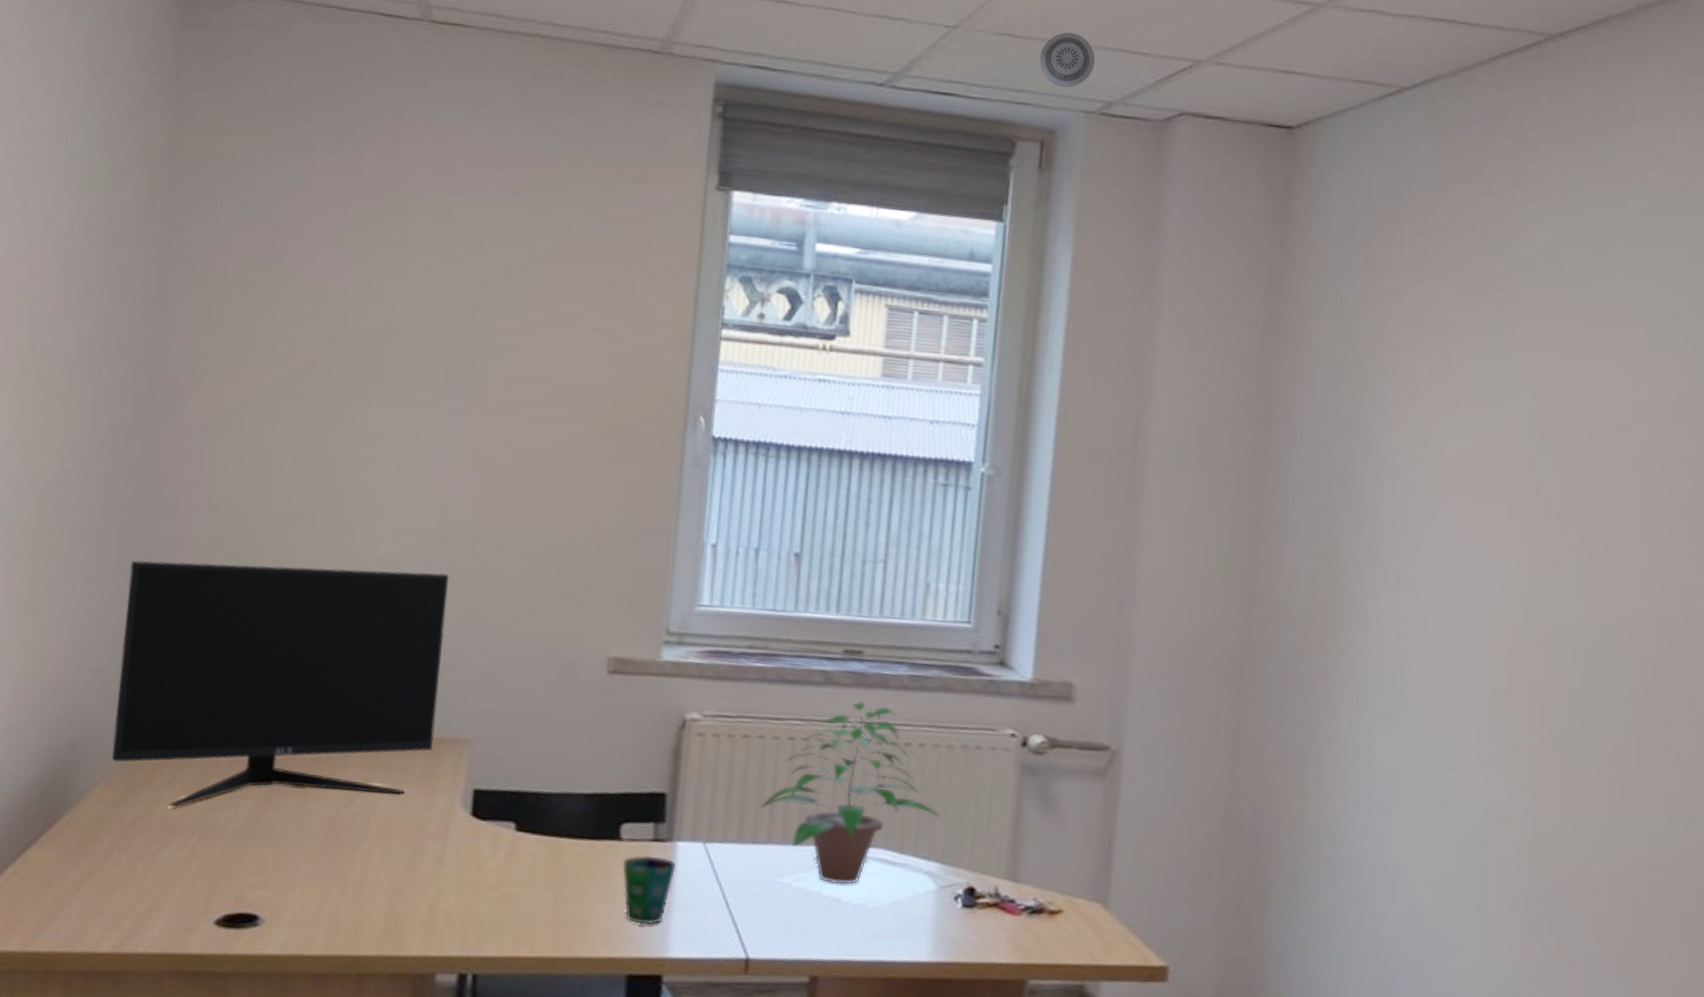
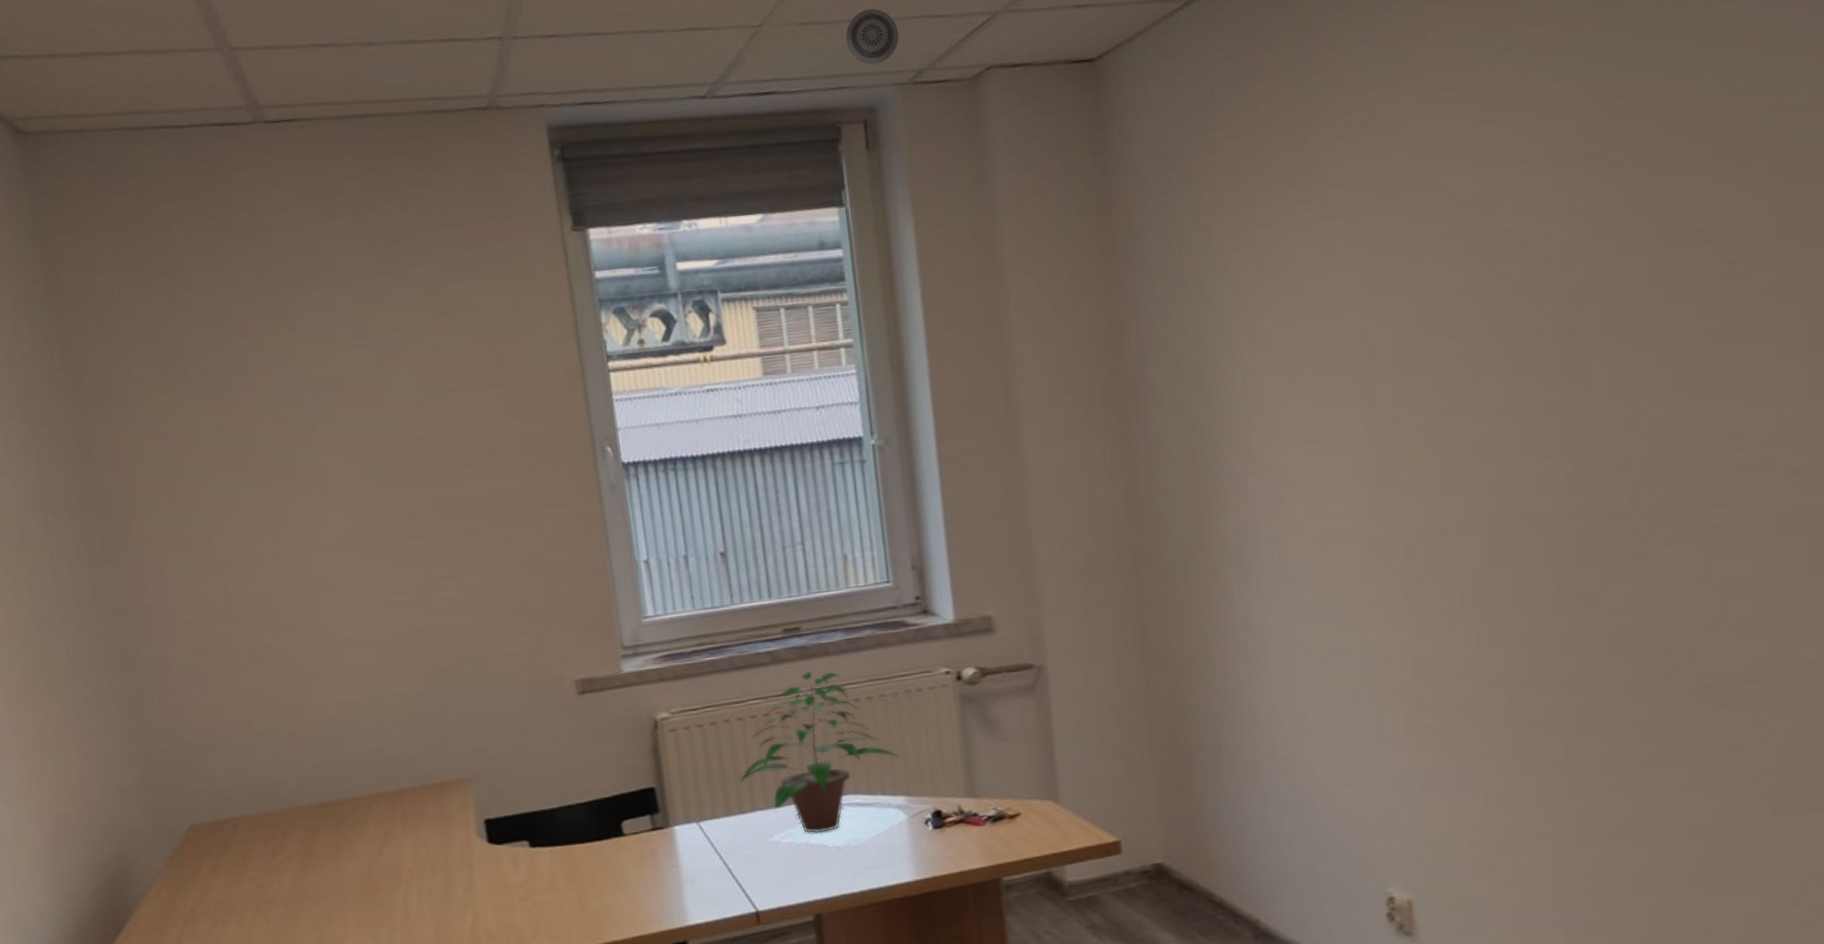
computer monitor: present [111,560,449,807] -> none [125,637,439,892]
cup: present [622,855,676,925] -> none [630,842,679,903]

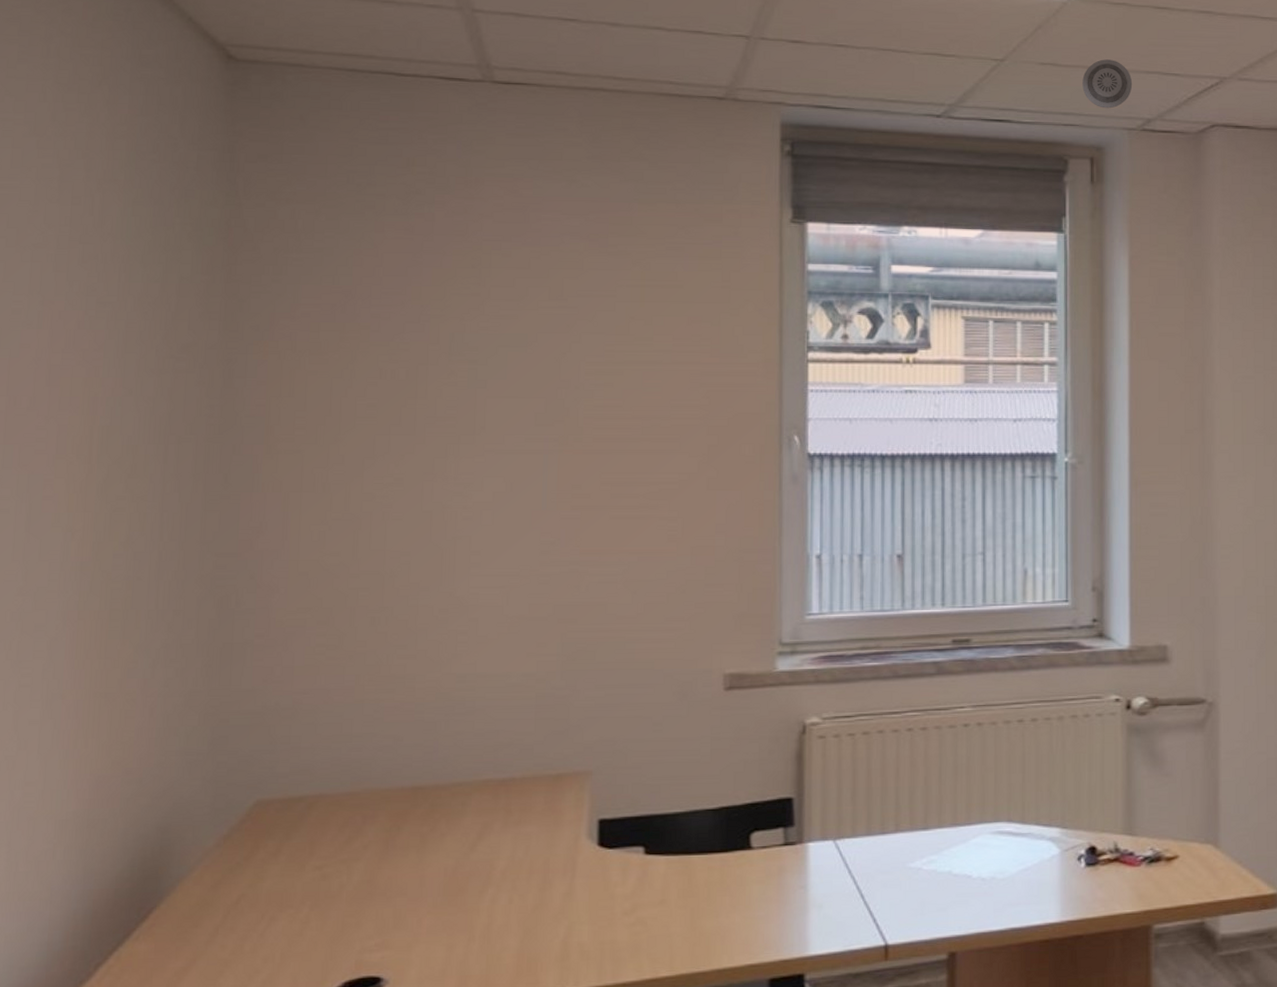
potted plant: present [740,670,899,834] -> none [886,685,1058,862]

